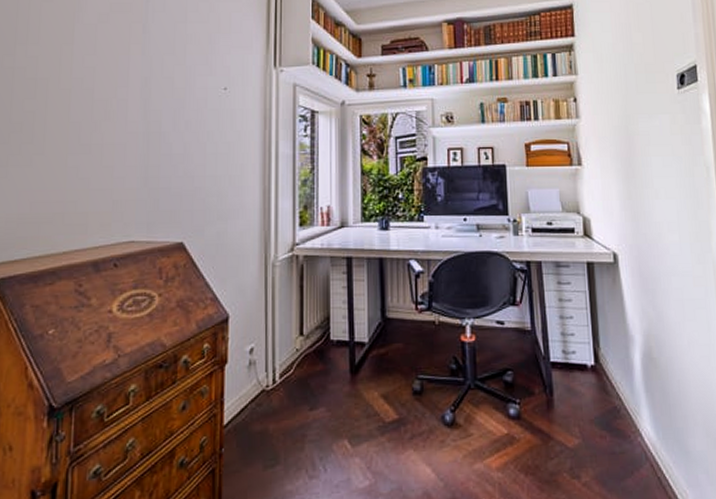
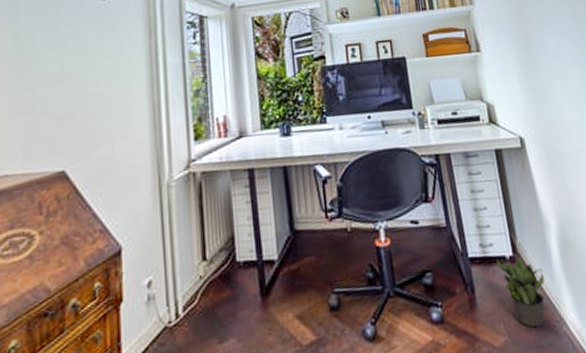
potted plant: none [577,366,624,435] -> present [496,256,545,328]

